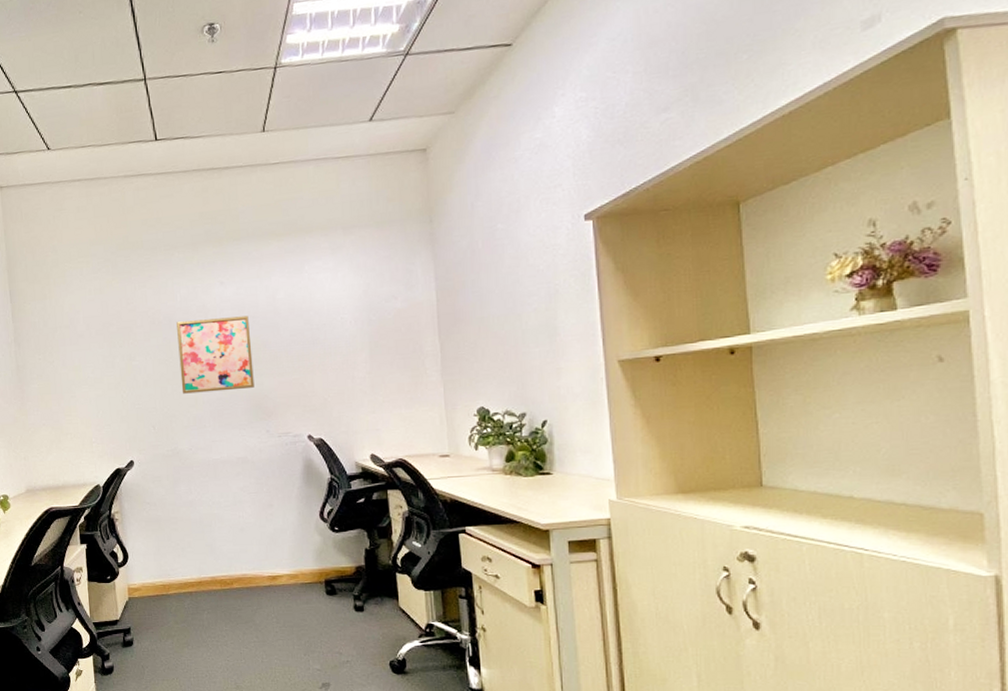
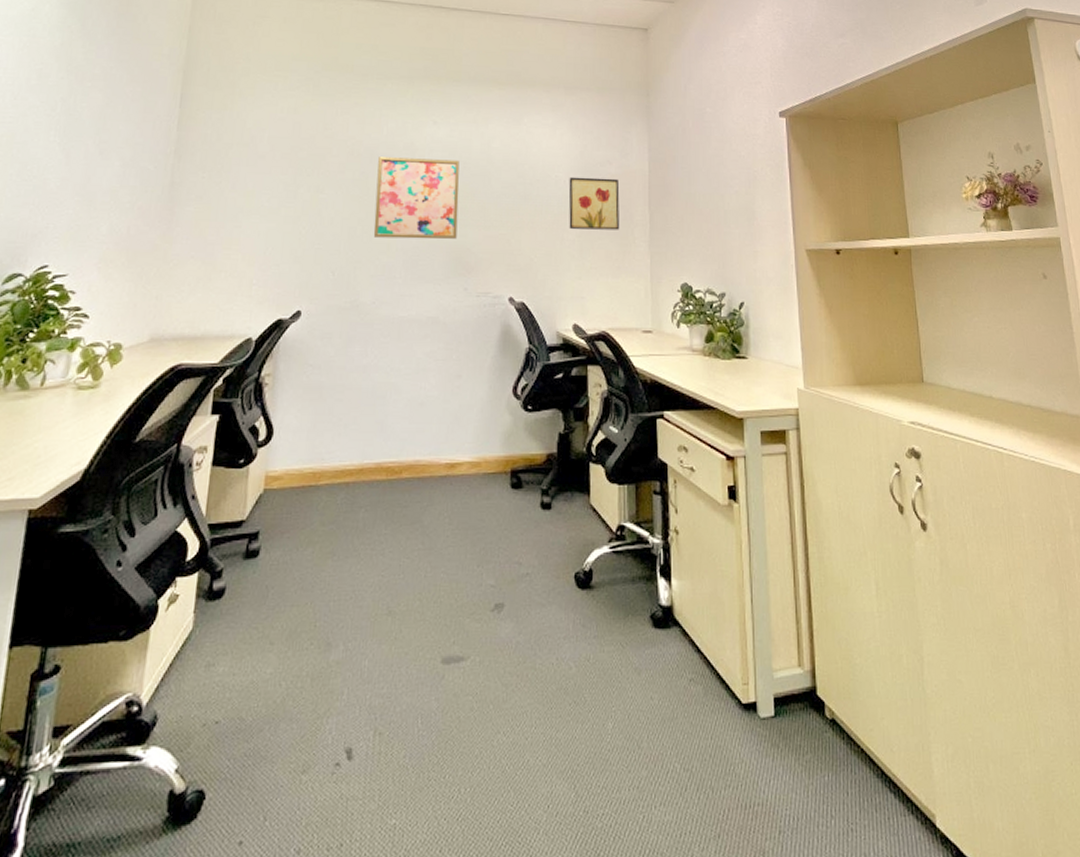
wall art: none [354,312,409,367] -> present [568,177,620,230]

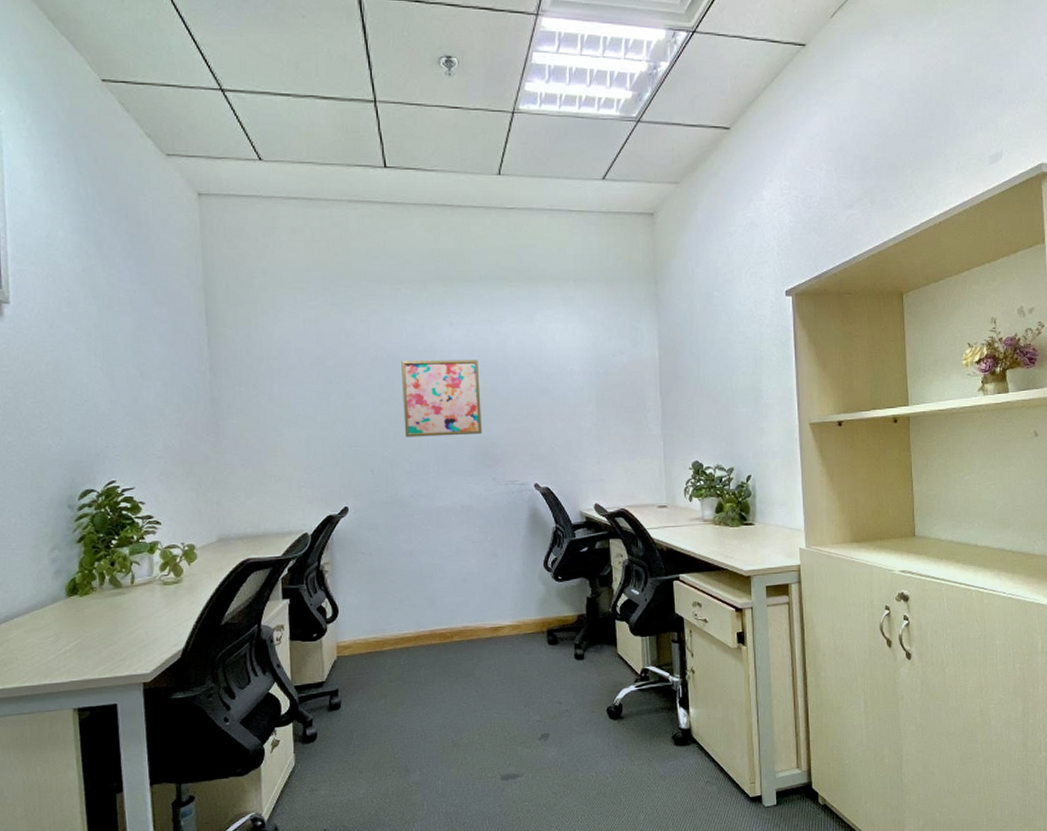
wall art: present [568,177,620,230] -> none [583,367,633,418]

